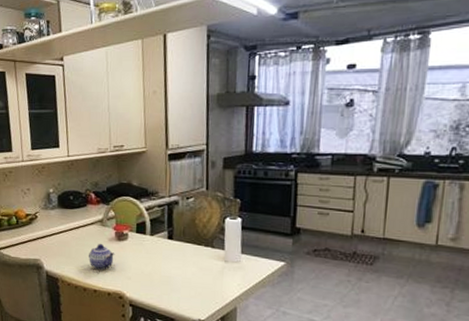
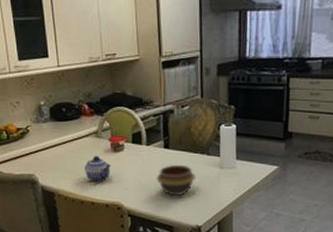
bowl: none [159,255,199,288] -> present [156,164,195,196]

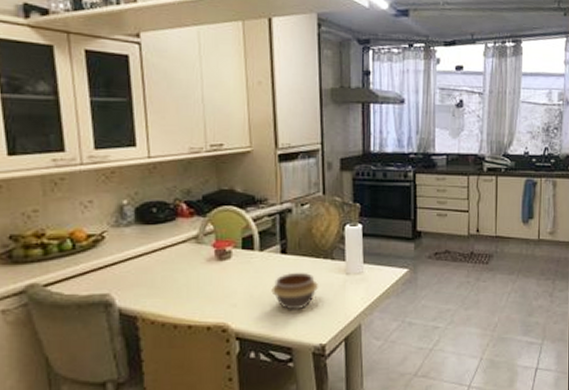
teapot: present [84,155,112,183] -> none [178,265,216,300]

